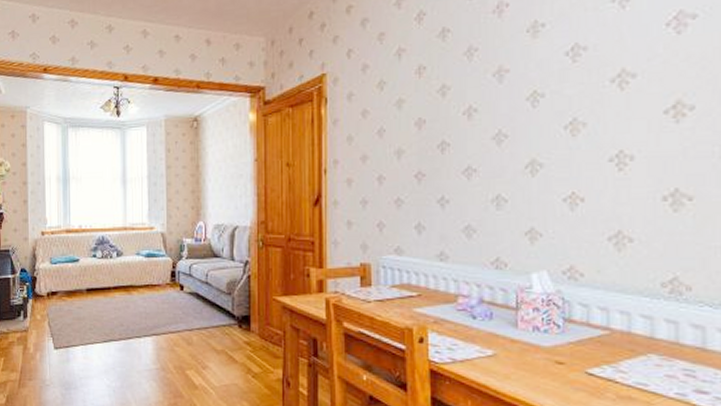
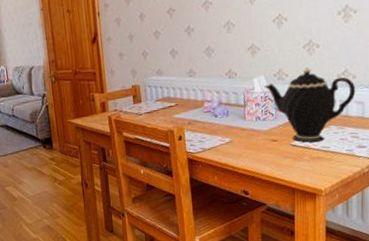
teapot: none [545,267,692,374] -> present [263,67,356,143]

